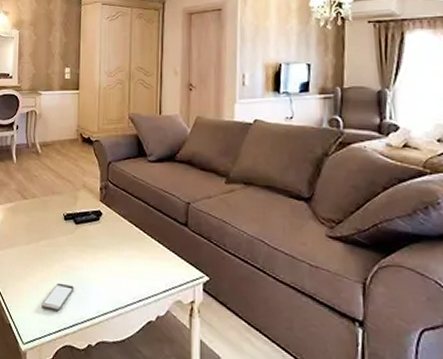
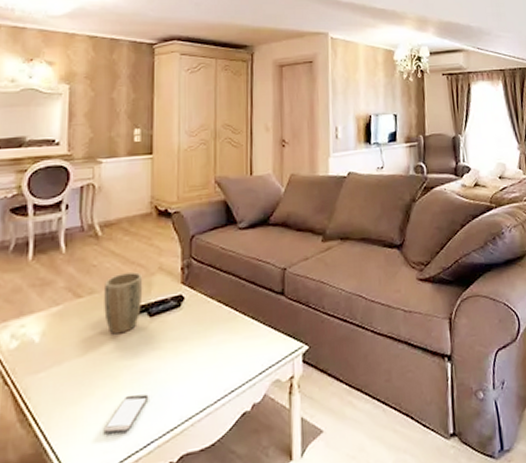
plant pot: none [42,185,71,234] -> present [104,272,143,335]

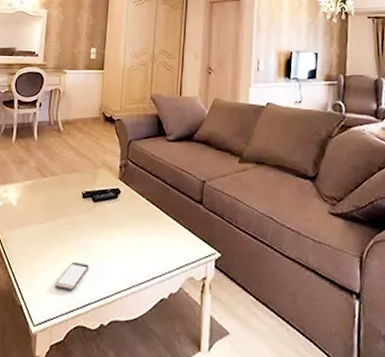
plant pot: present [104,272,143,335] -> none [61,163,90,212]

